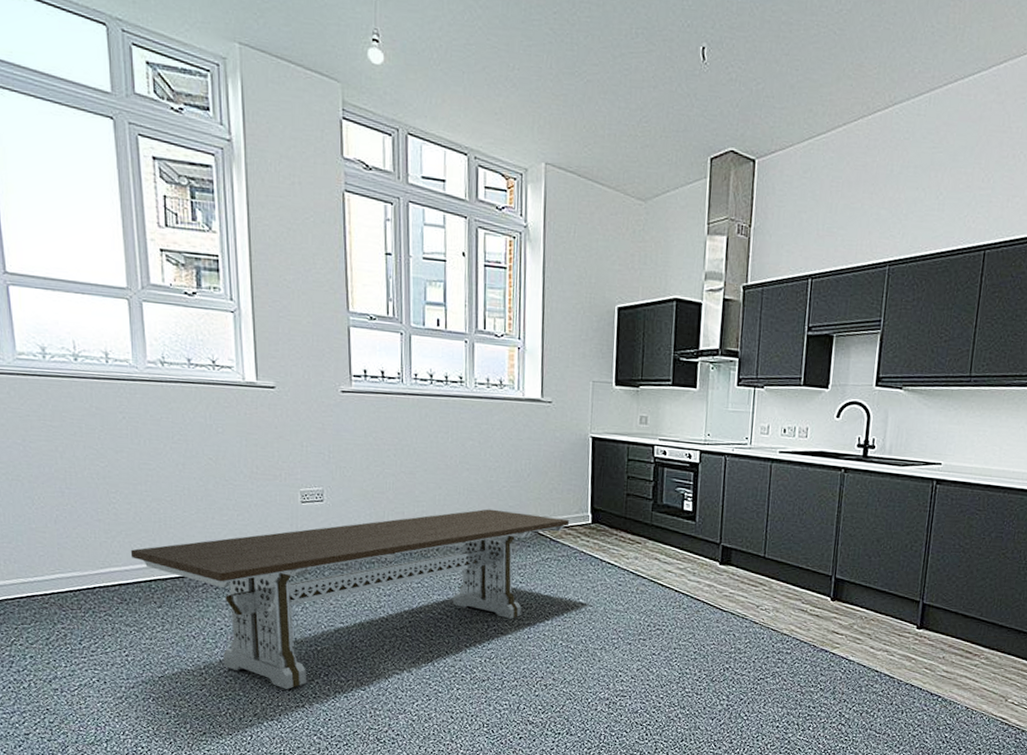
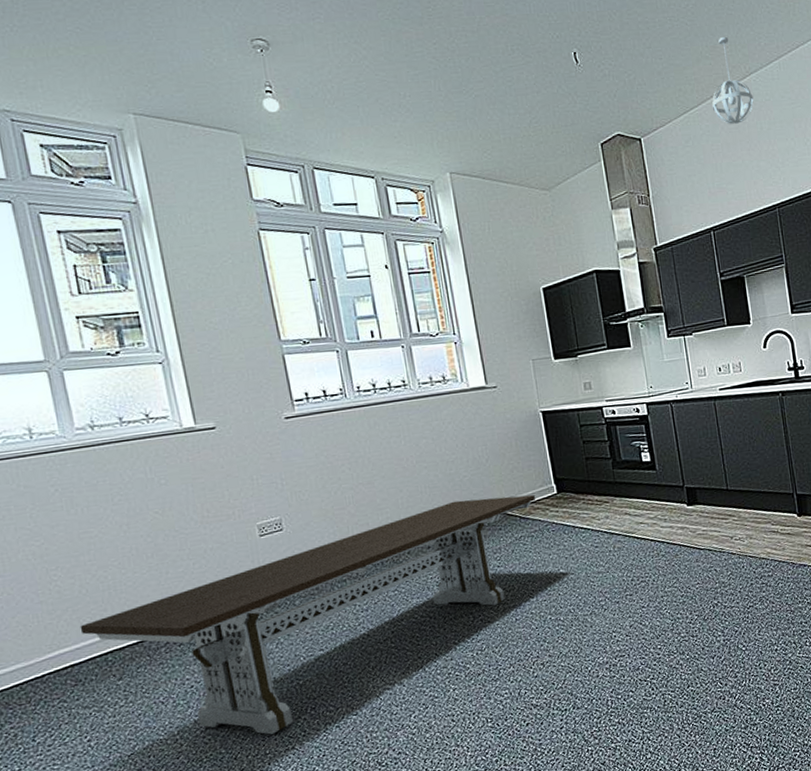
pendant light: none [842,54,891,161] -> present [712,36,754,124]

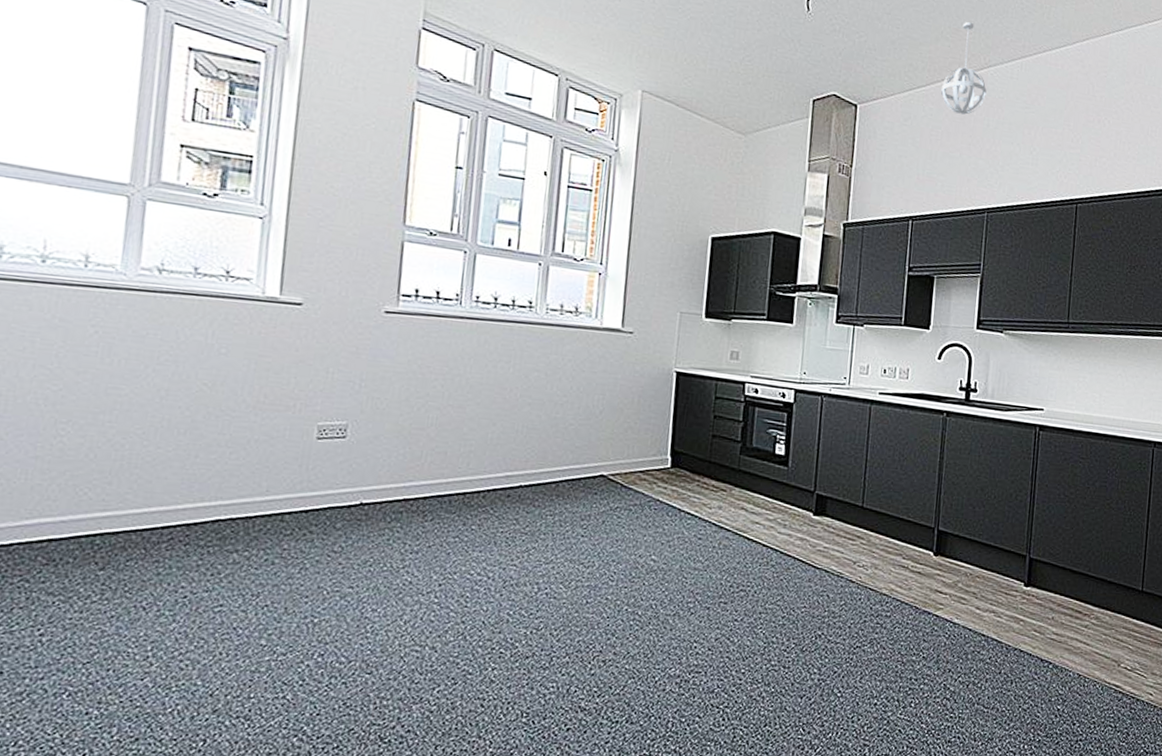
dining table: present [80,494,536,735] -> none [72,449,646,675]

